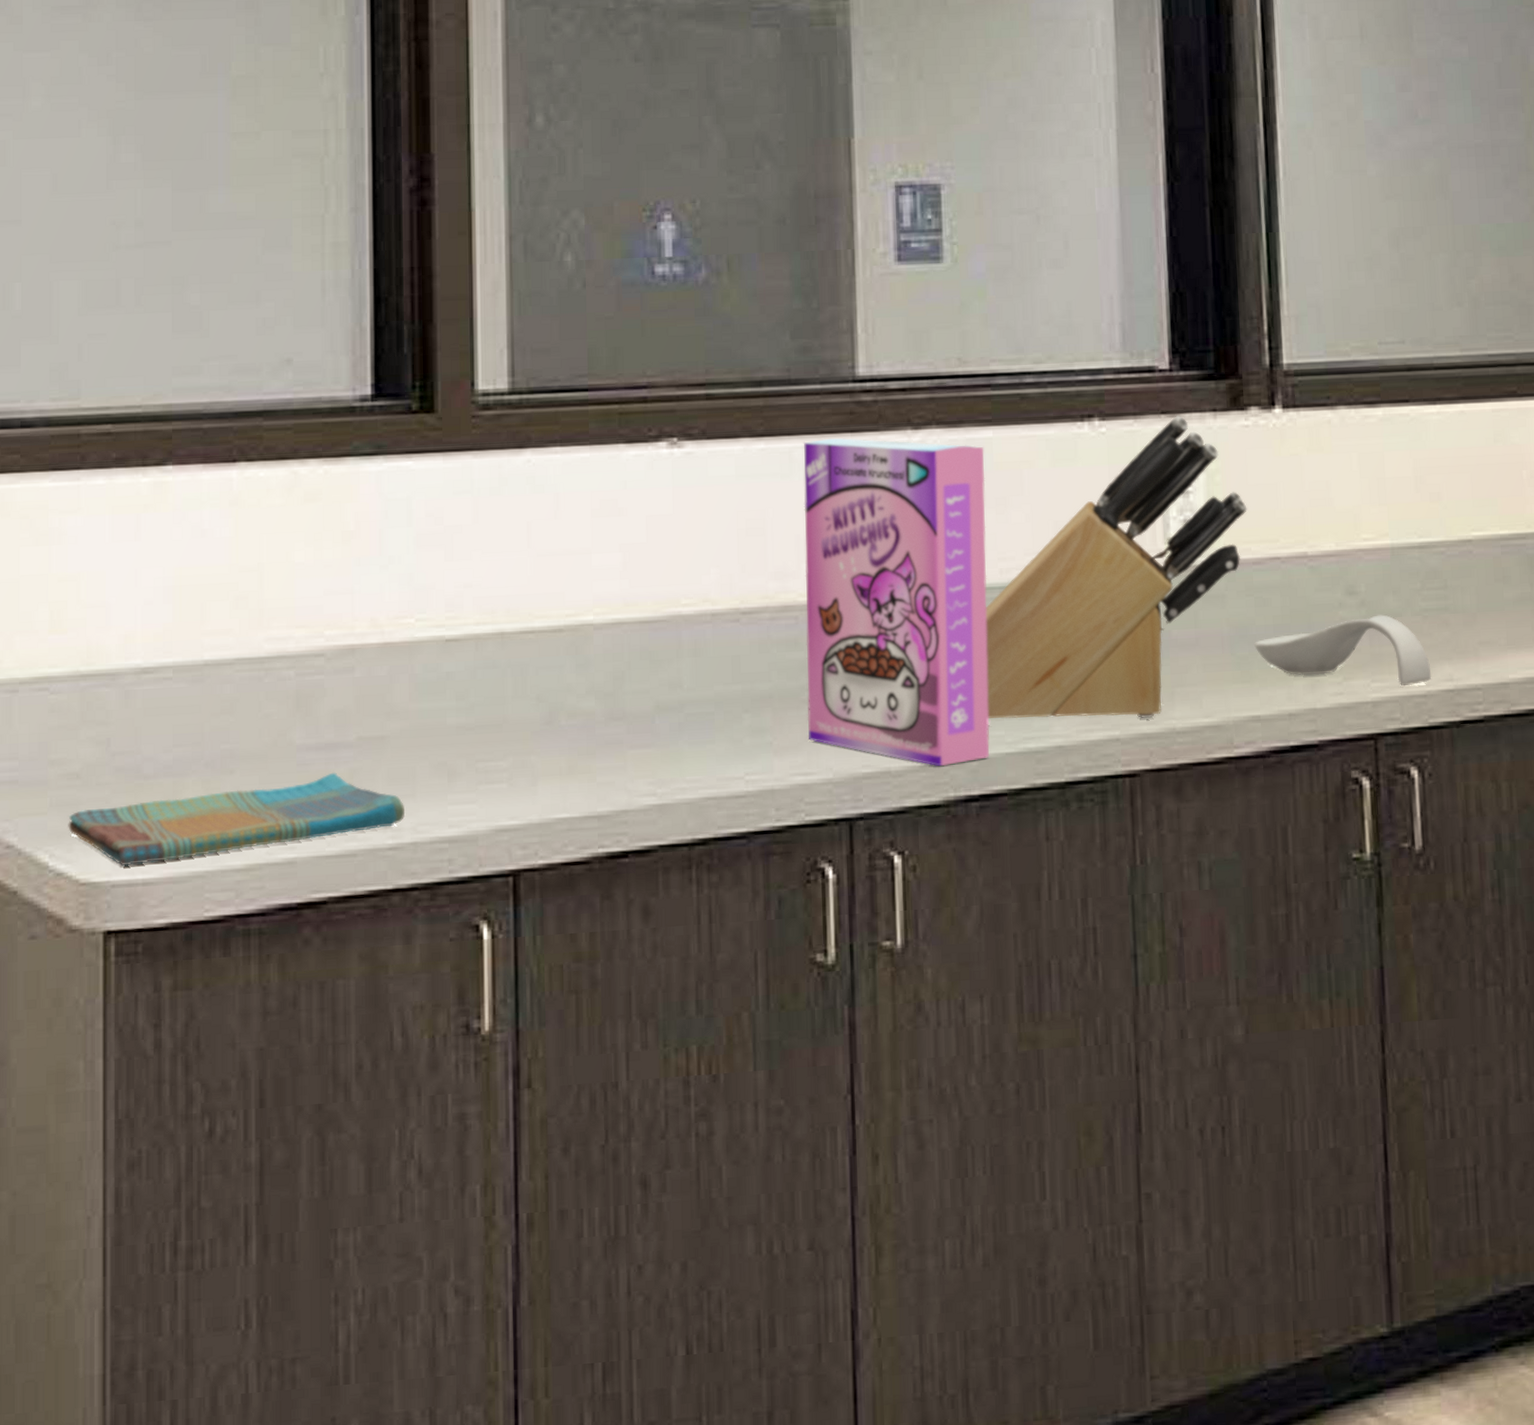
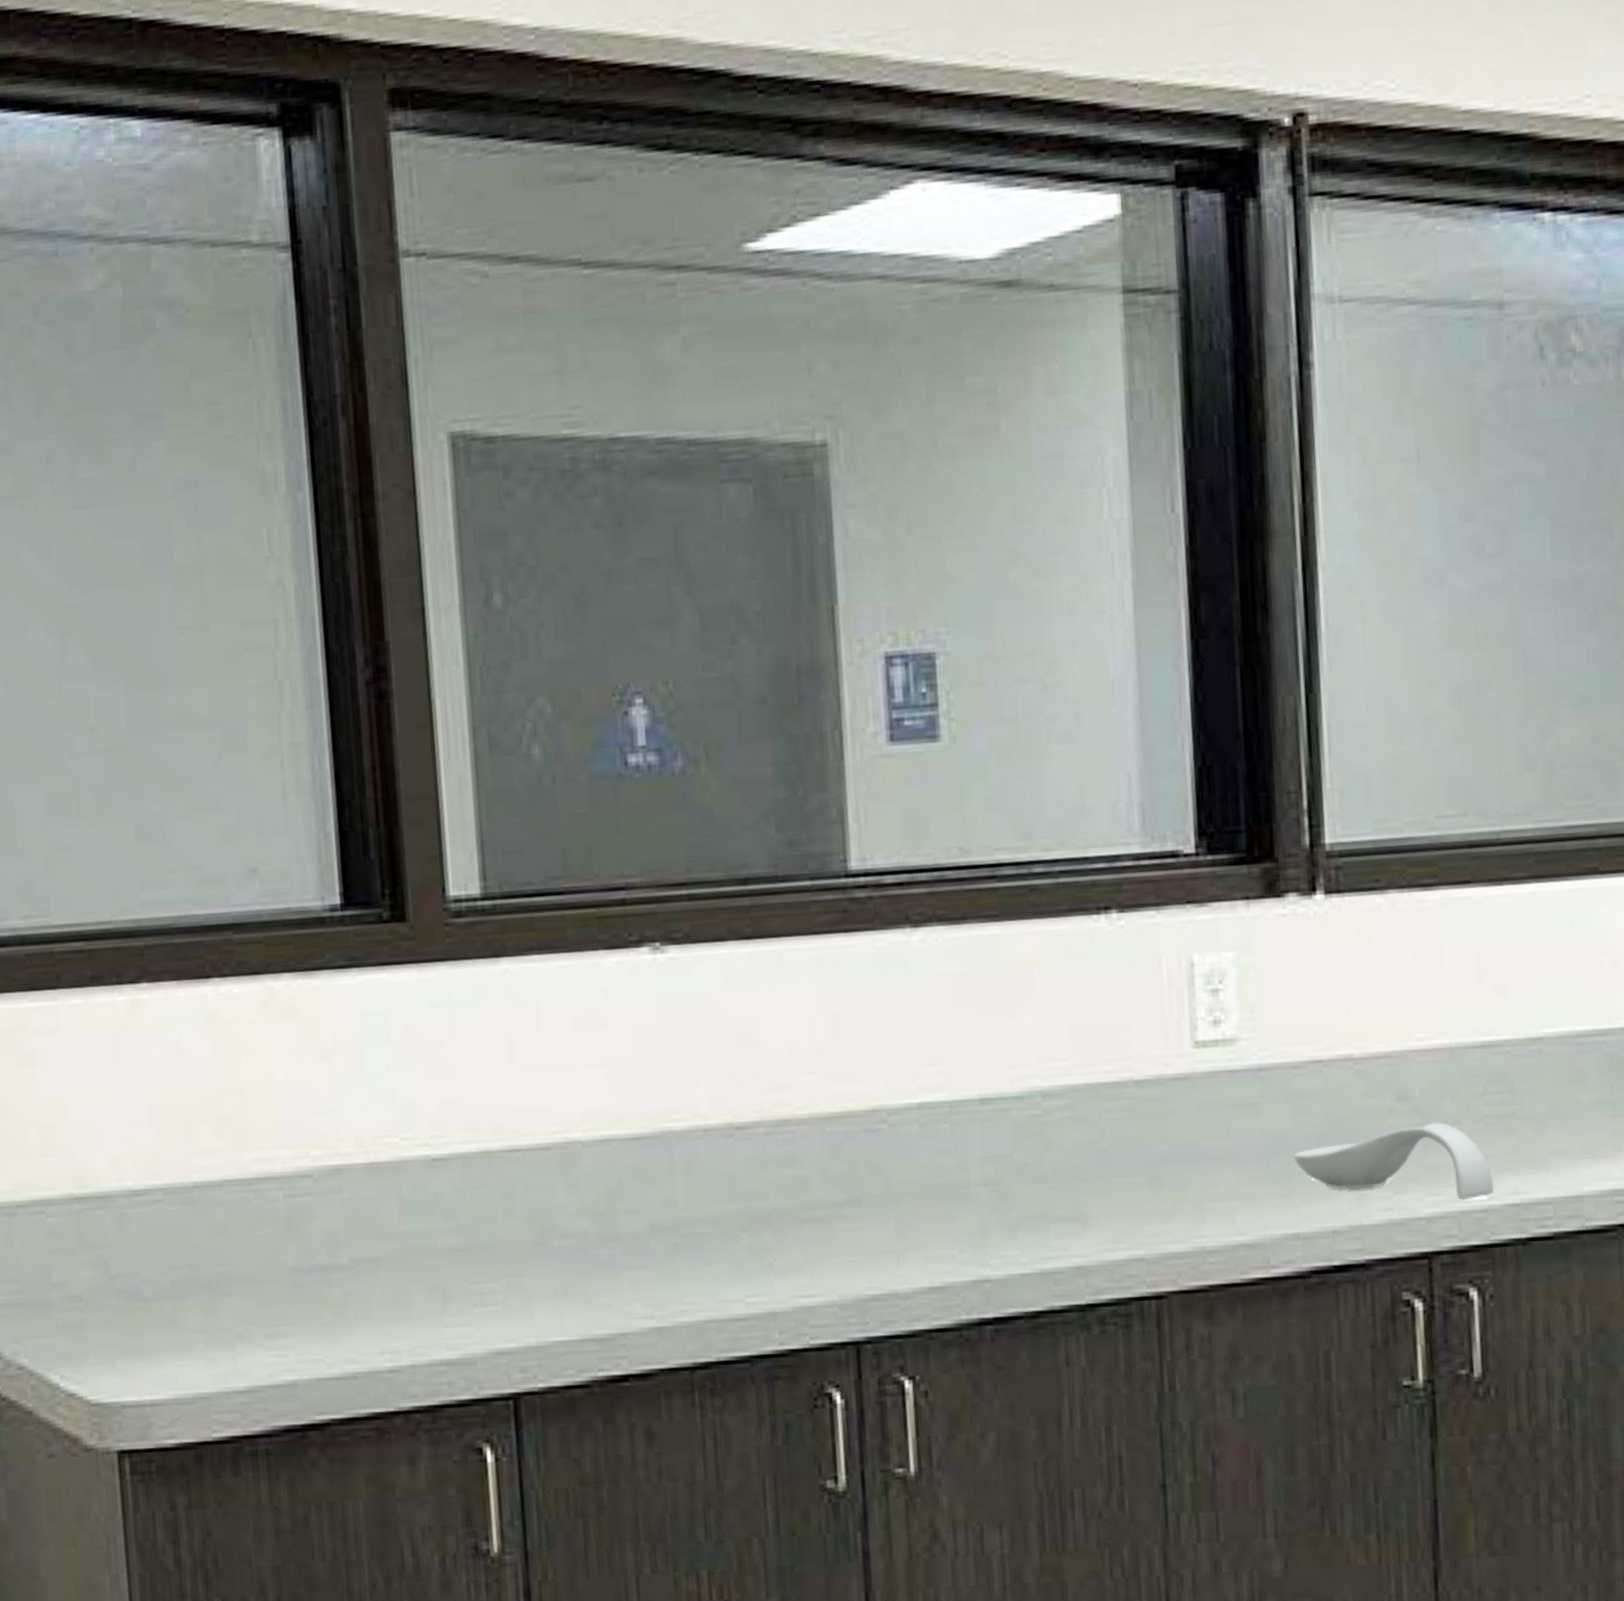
dish towel: present [68,772,404,867] -> none [75,1294,402,1388]
cereal box: present [804,438,990,767] -> none [795,939,1004,1289]
knife block: present [985,415,1247,719] -> none [995,904,1285,1238]

